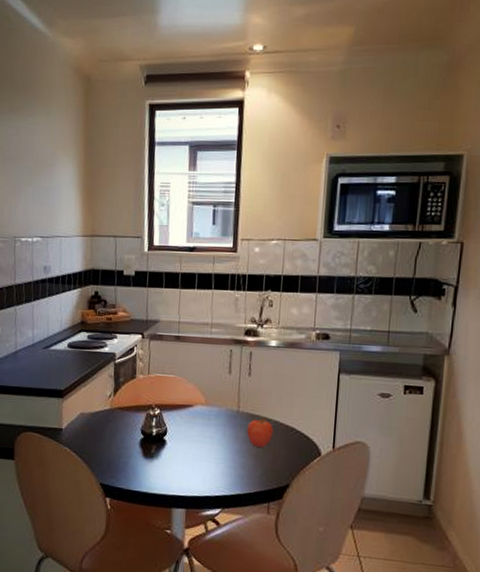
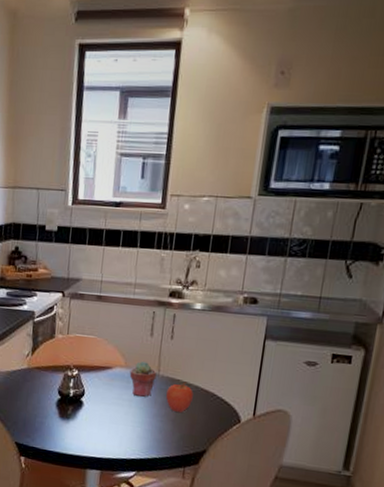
potted succulent: none [210,399,237,434] -> present [129,361,157,397]

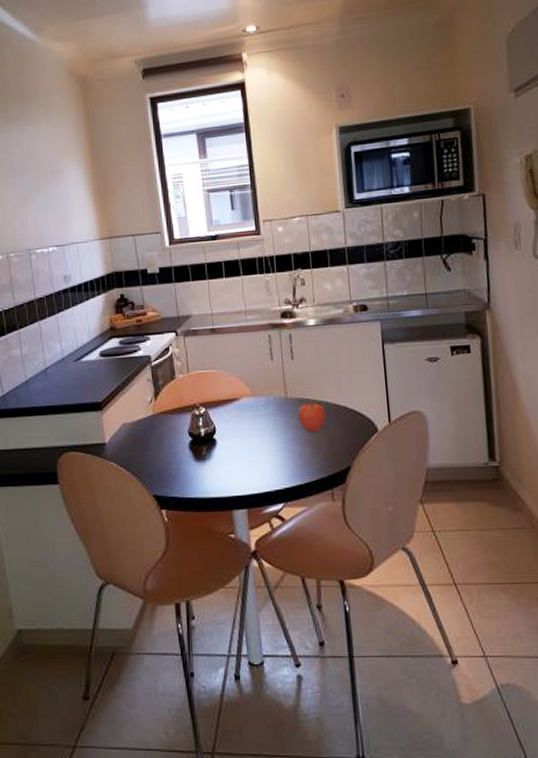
potted succulent: present [129,361,157,397] -> none [257,387,285,423]

